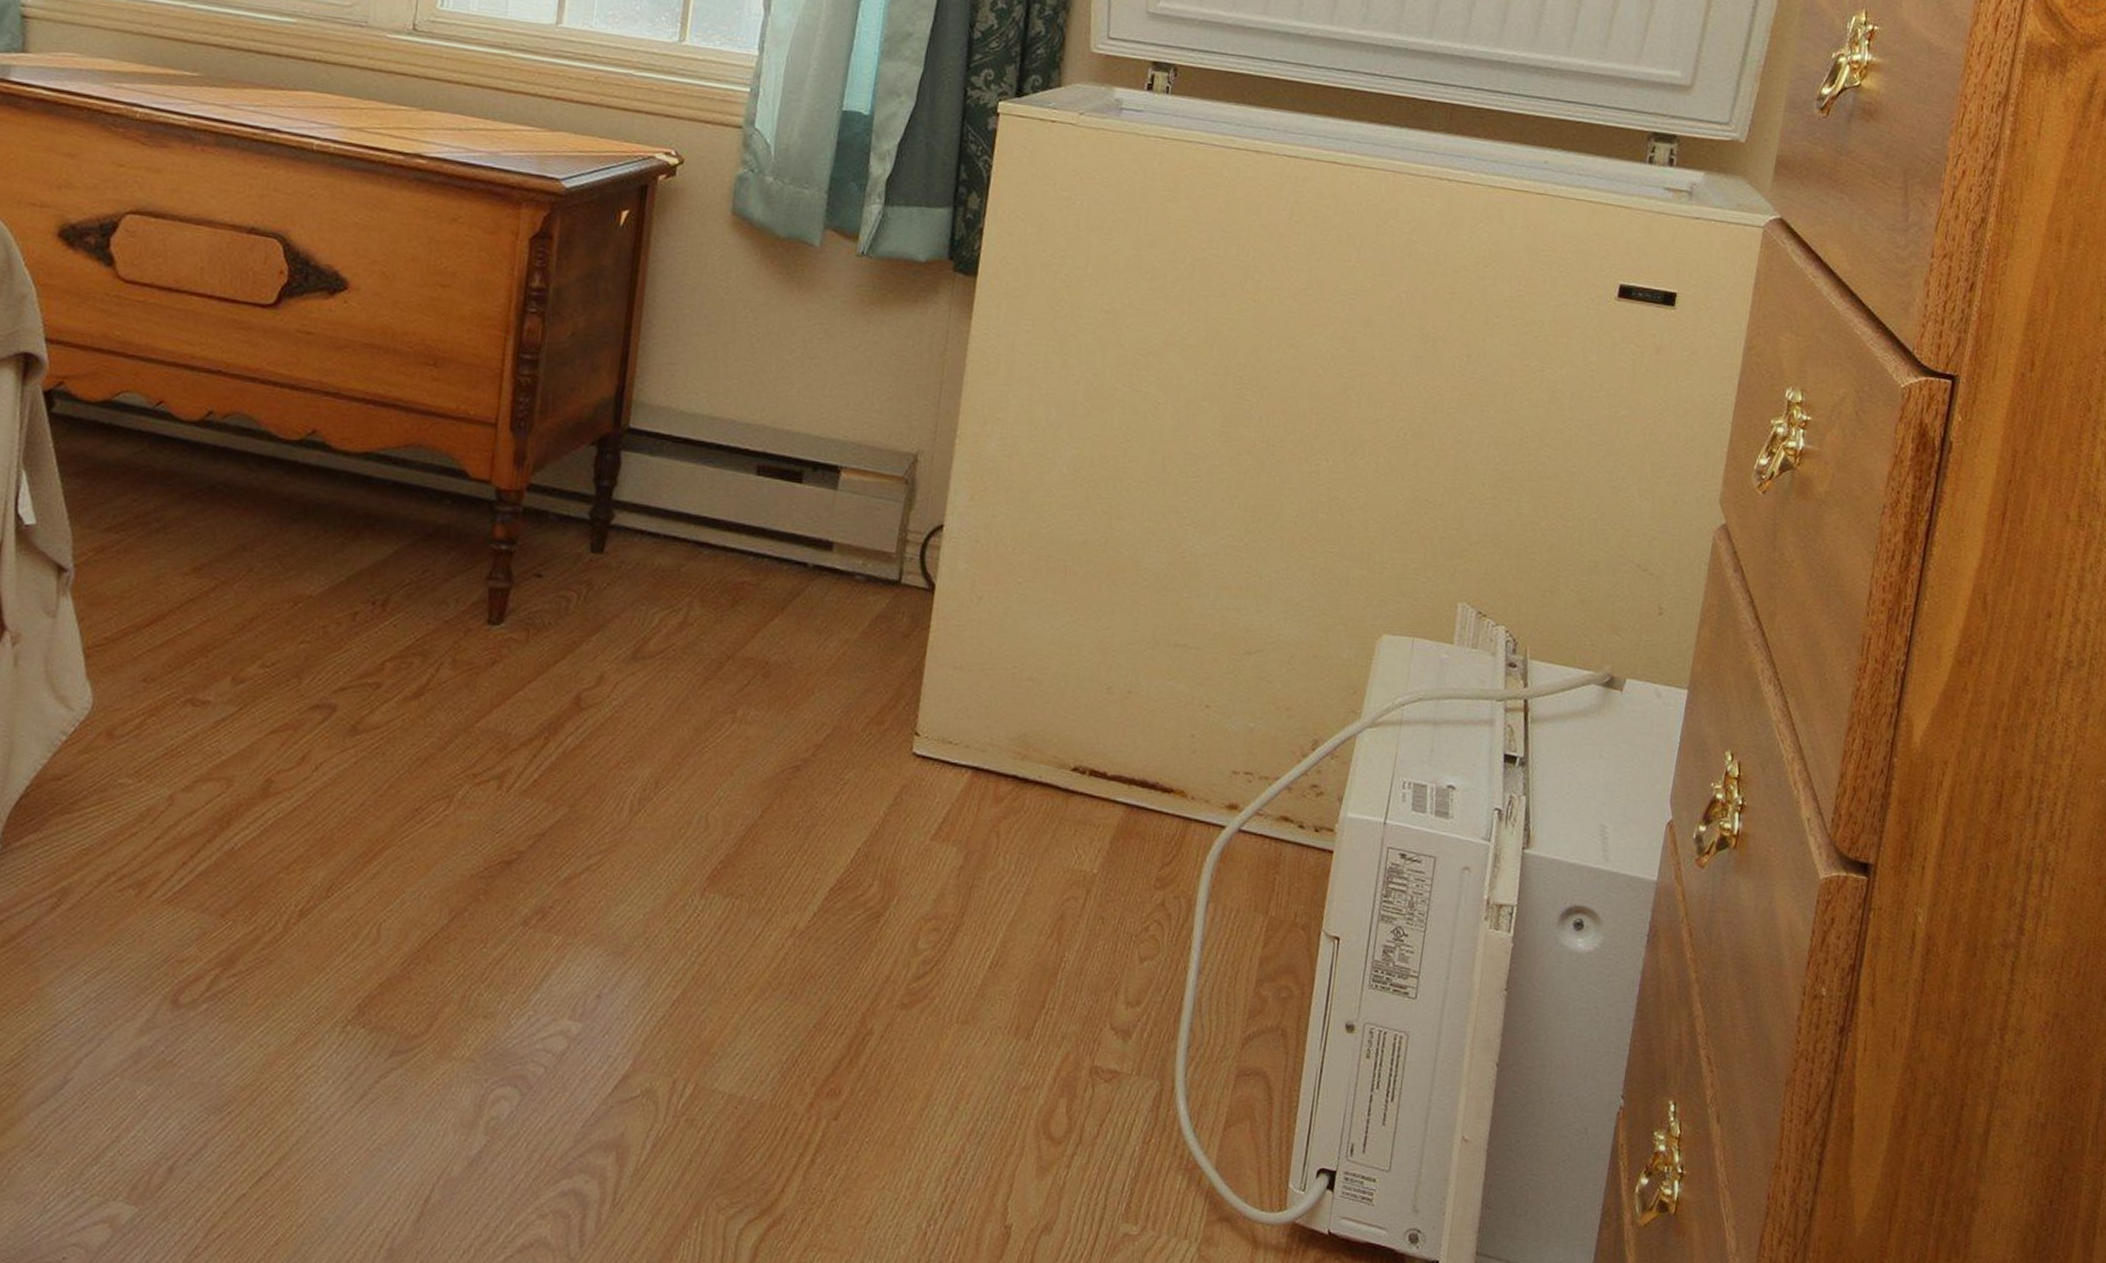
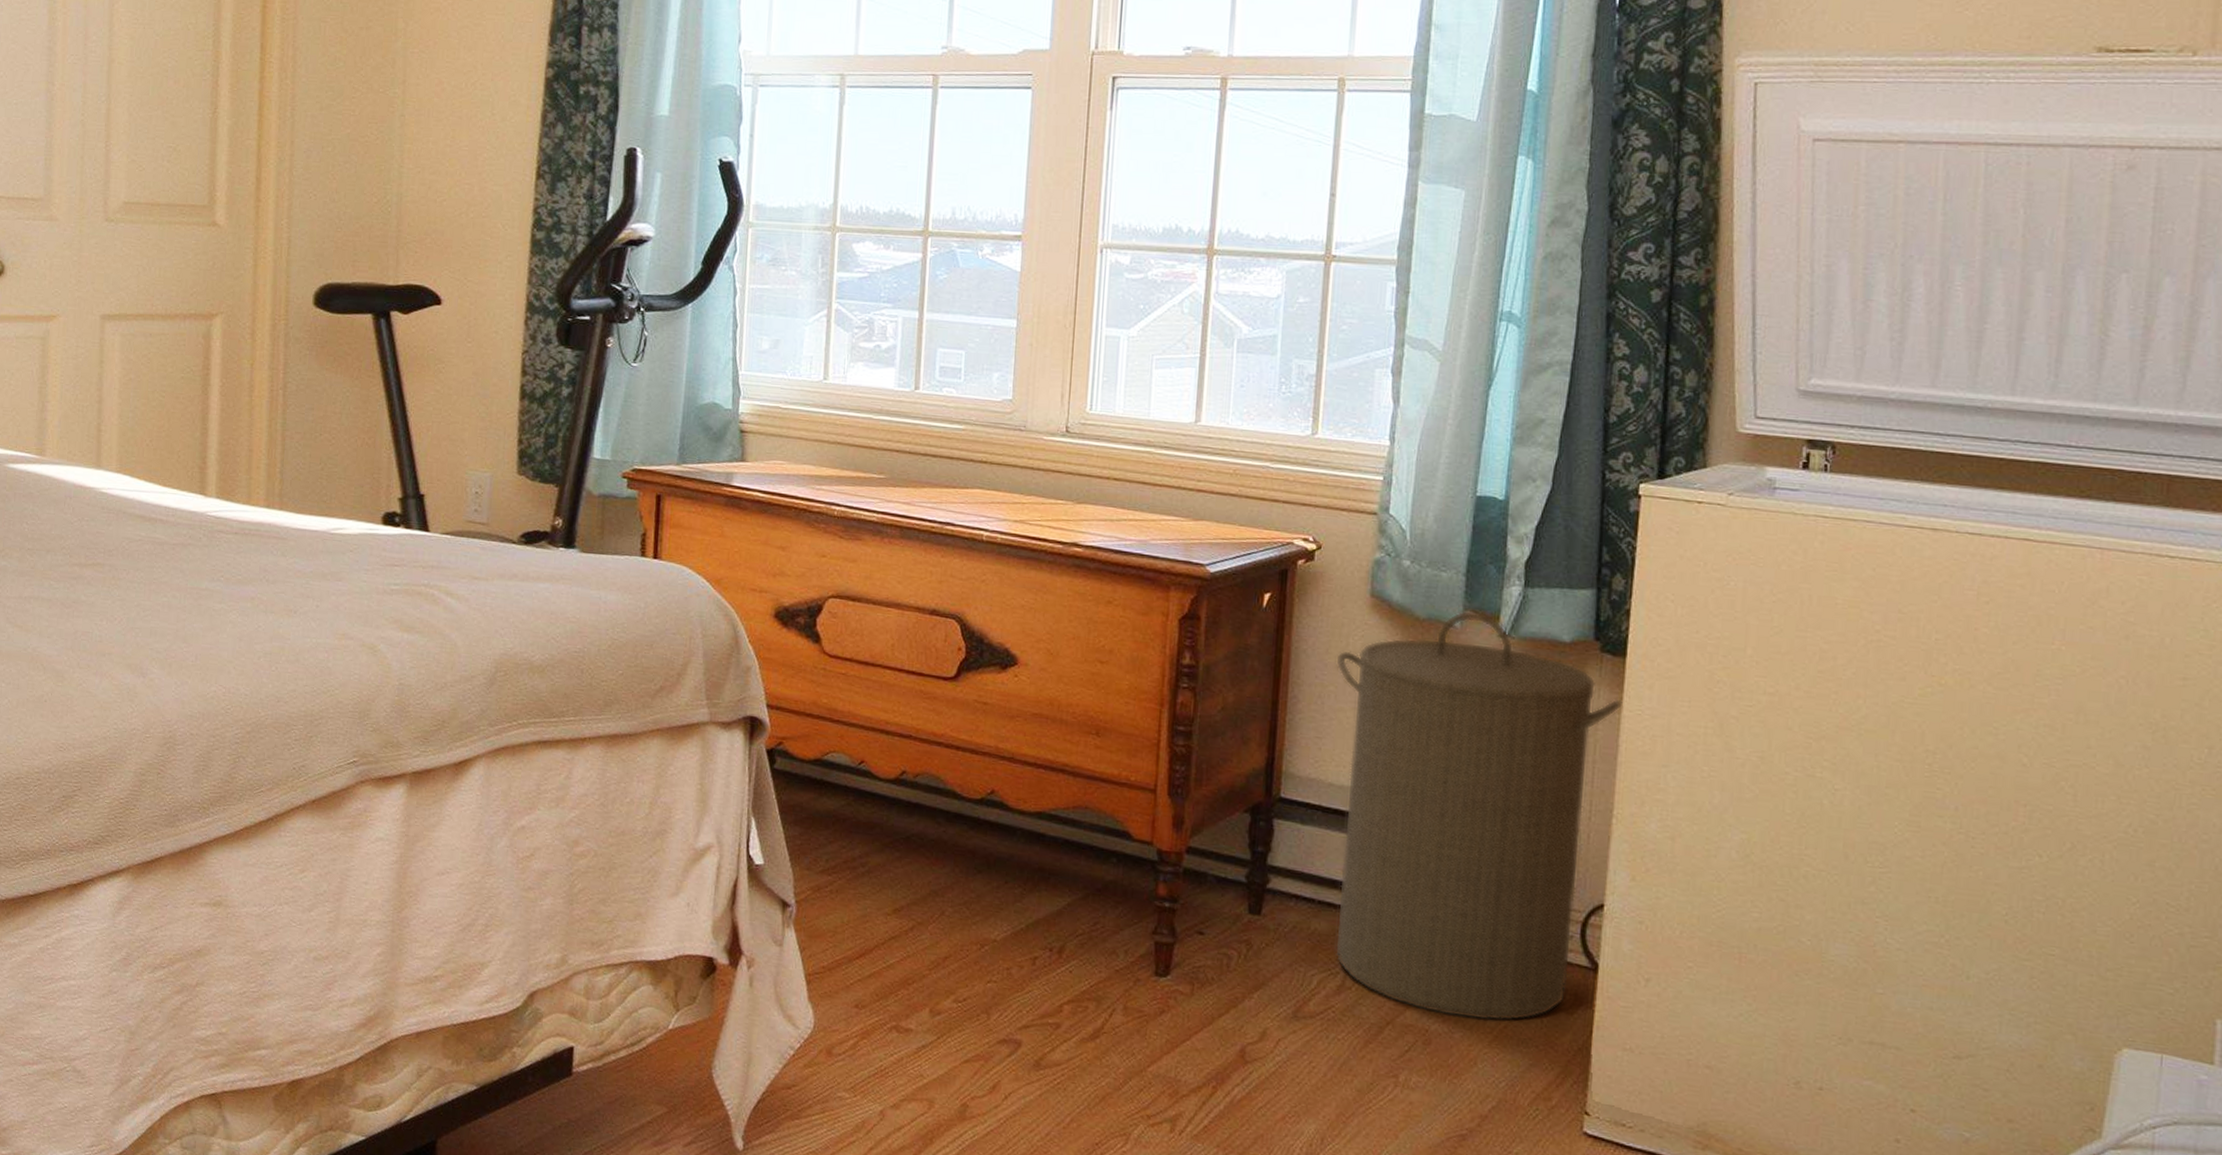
laundry hamper: none [678,229,971,649] -> present [1334,610,1622,1022]

